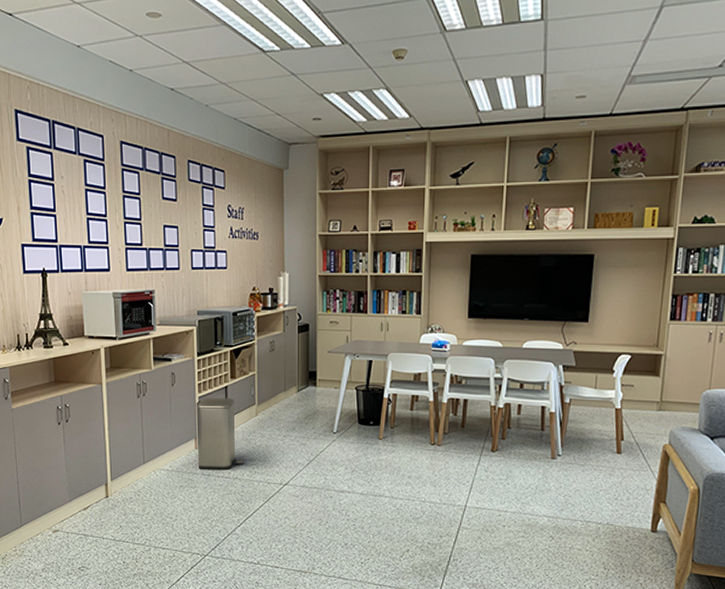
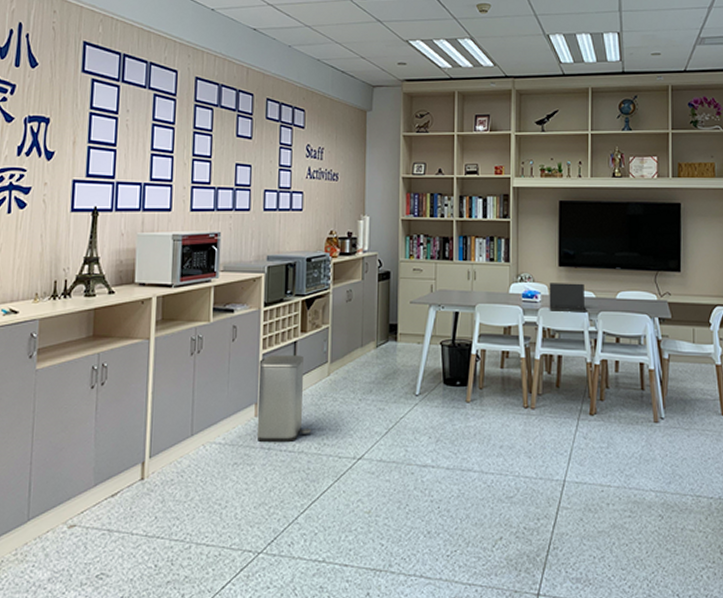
laptop: none [457,333,494,361] -> present [549,283,587,313]

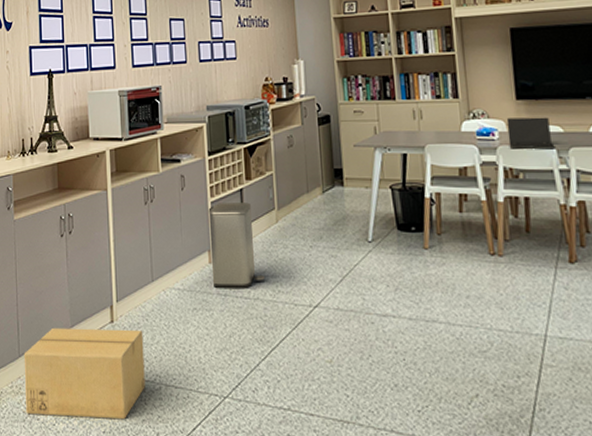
cardboard box: none [31,487,176,583] -> present [24,327,145,419]

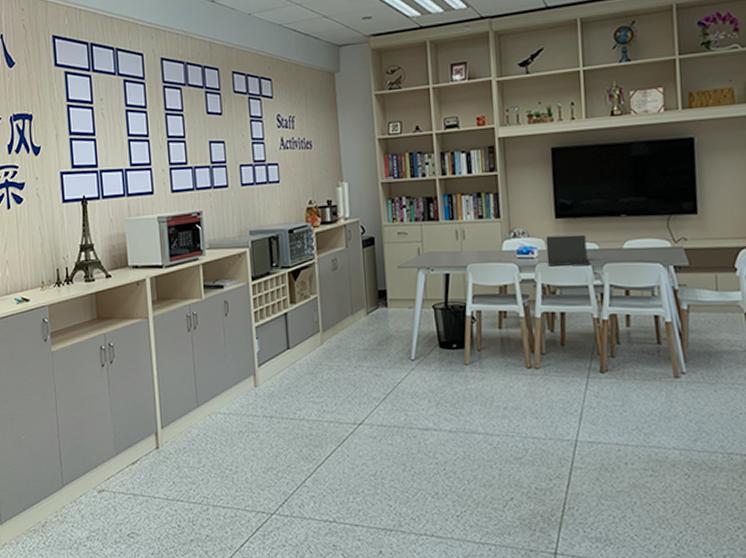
cardboard box: present [24,327,145,419] -> none [67,454,193,540]
pedal bin: present [208,202,265,289] -> none [253,326,310,412]

